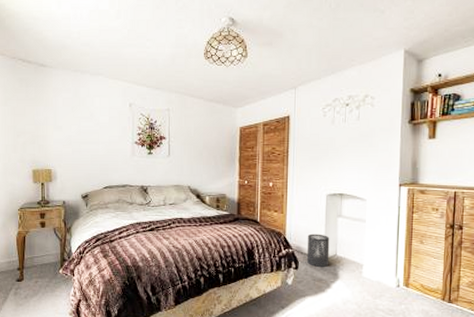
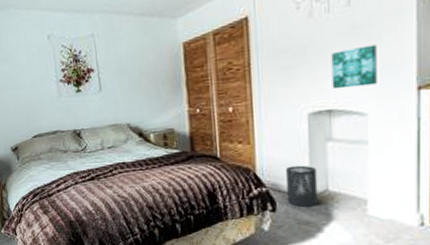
wall art: none [344,150,375,179] -> present [331,44,377,90]

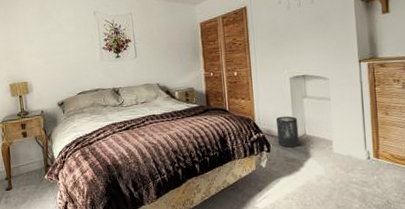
wall art: present [331,44,377,90] -> none [303,30,334,61]

